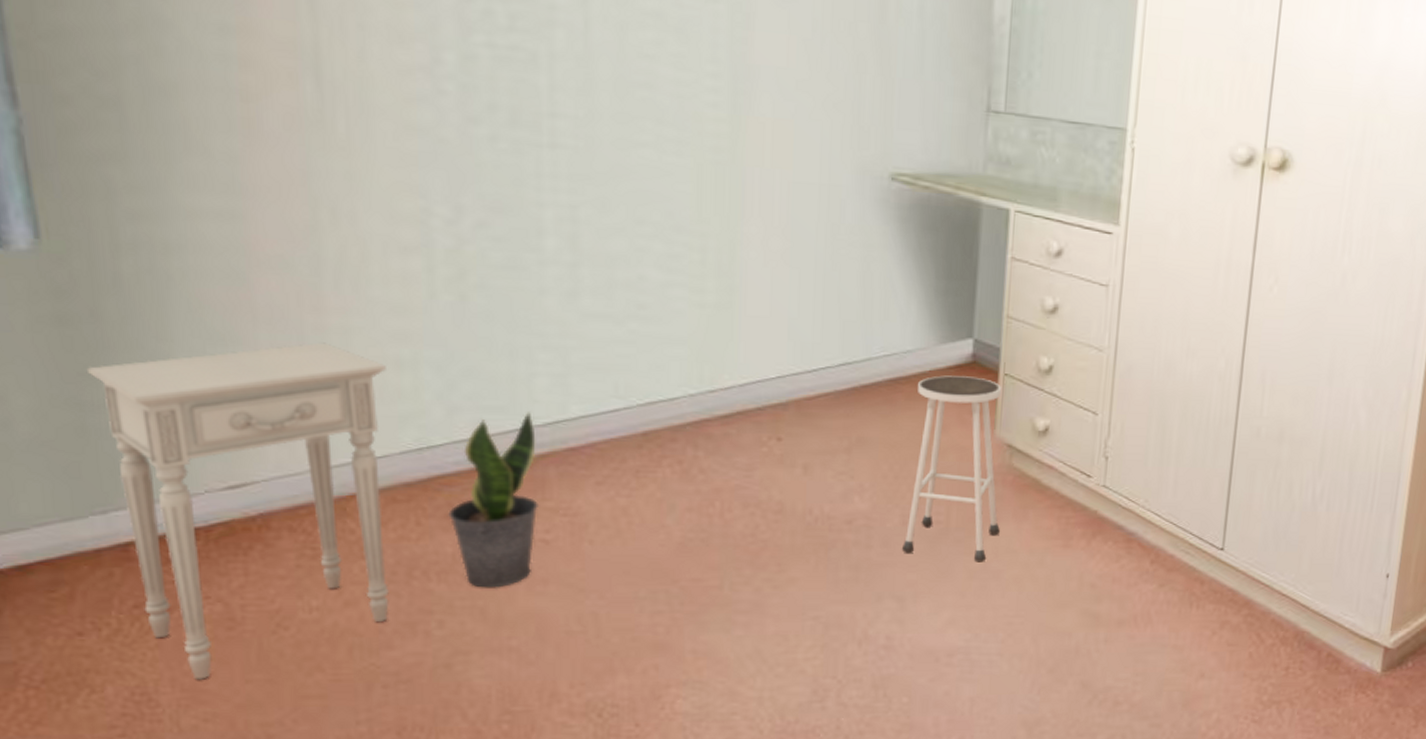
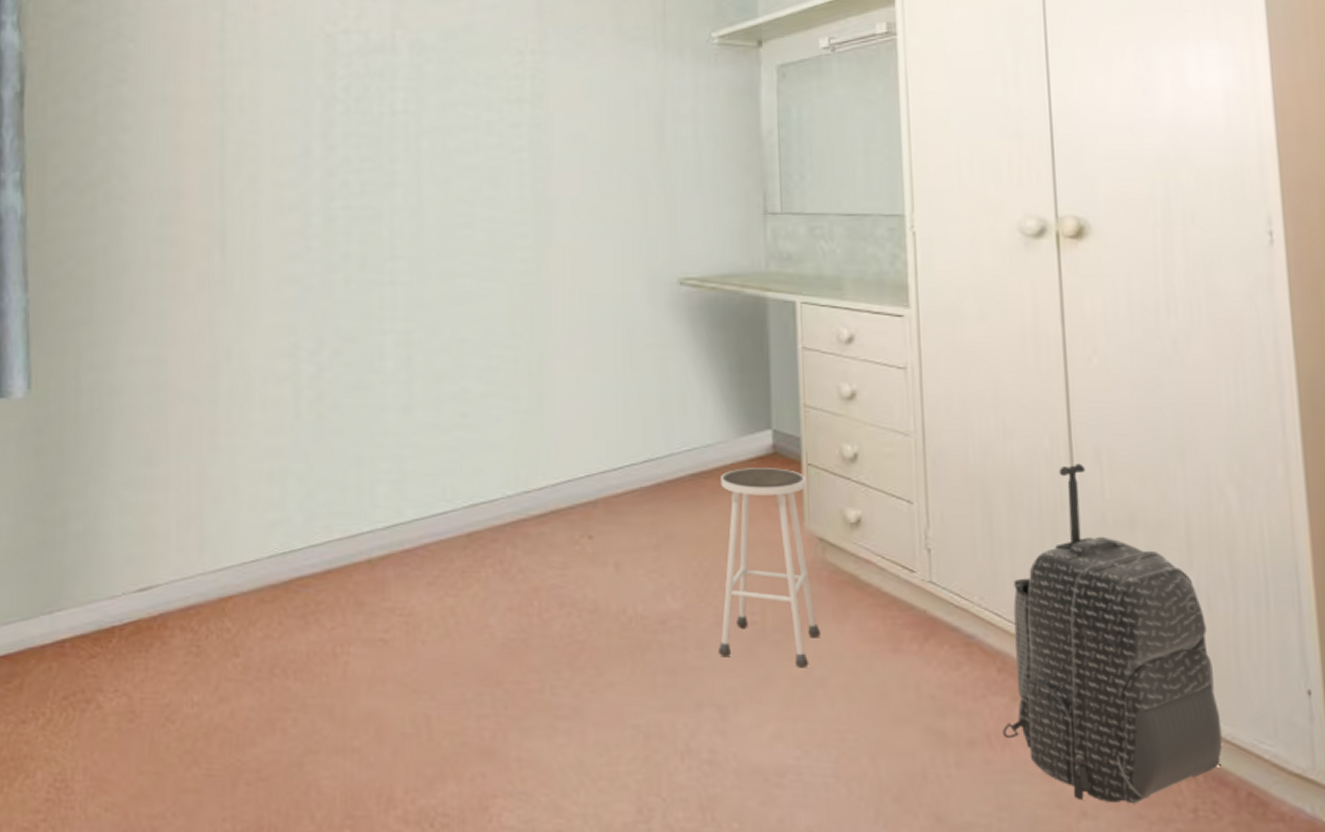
nightstand: present [88,342,389,680] -> none [51,461,261,769]
potted plant: present [448,412,540,588] -> none [304,517,380,687]
suitcase: none [1147,383,1323,666] -> present [1002,463,1223,805]

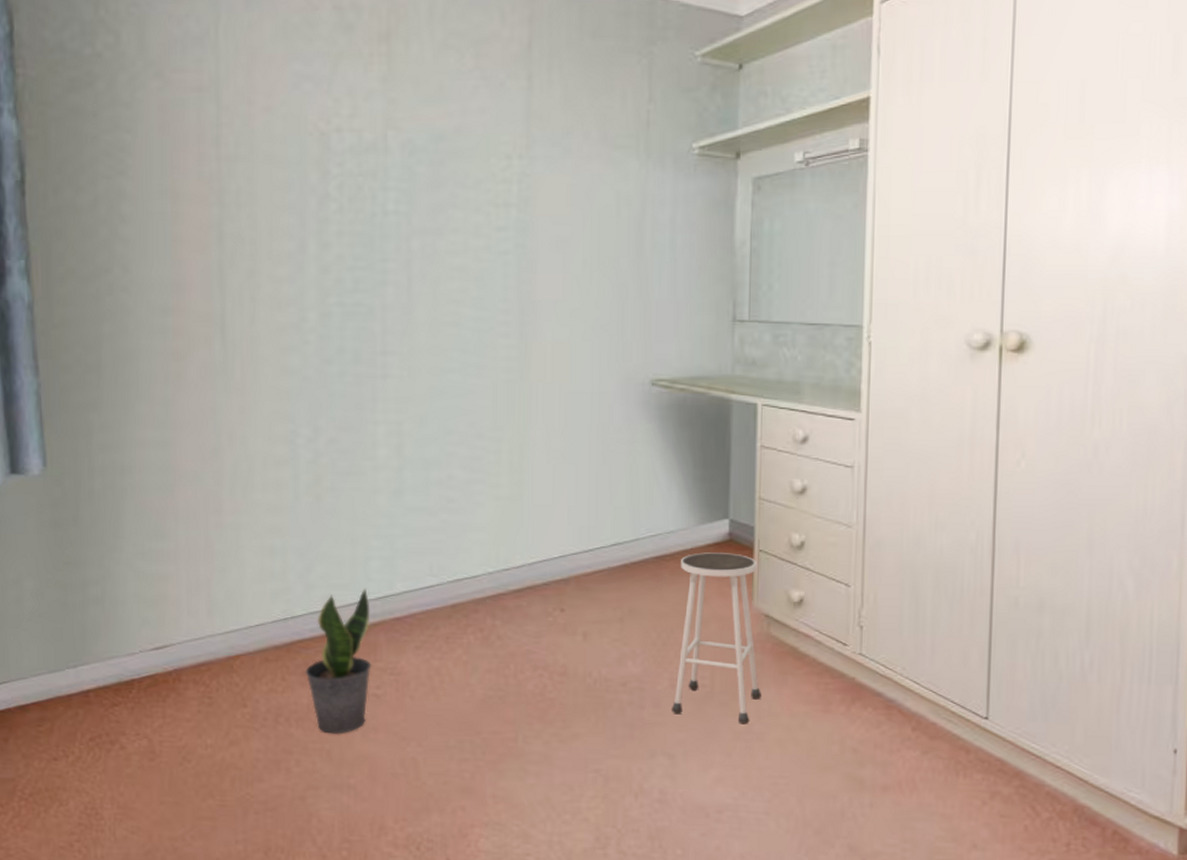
potted plant: none [304,517,380,687] -> present [305,588,373,734]
suitcase: present [1002,463,1223,805] -> none [911,555,1098,839]

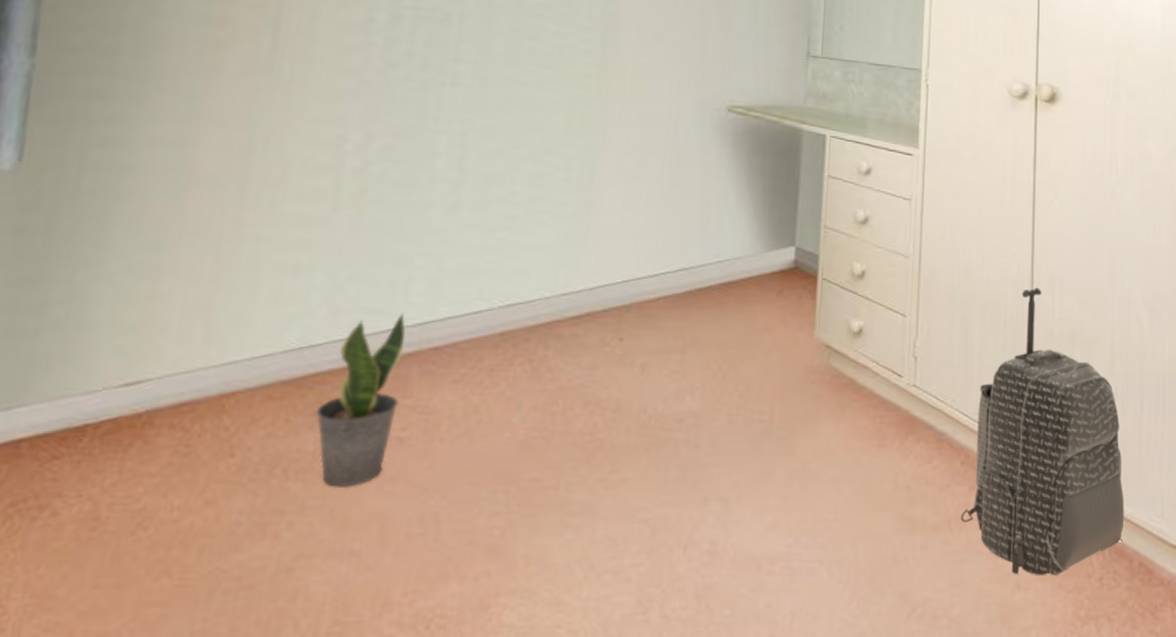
stool: present [671,552,761,725] -> none [727,280,820,463]
suitcase: none [911,555,1098,839] -> present [960,287,1125,577]

